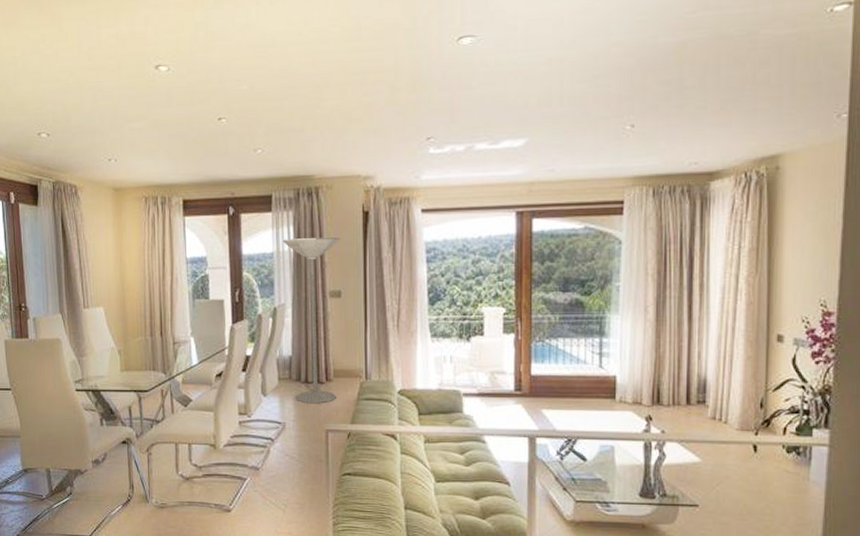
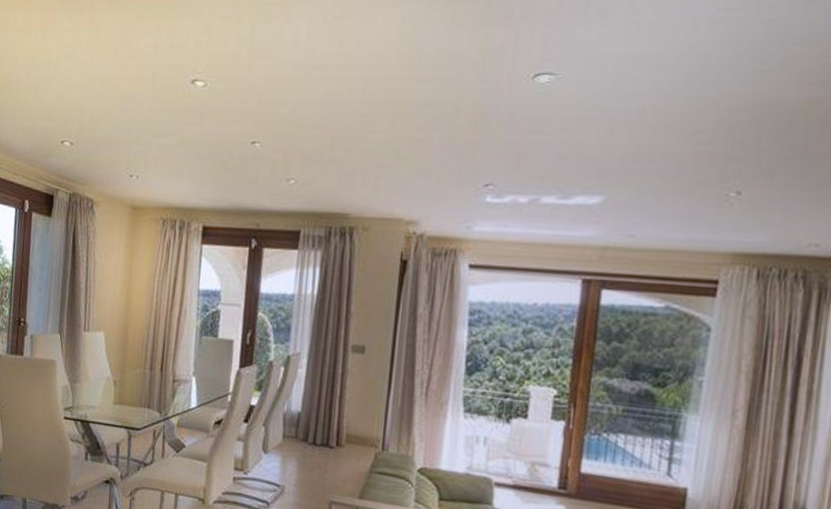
floor lamp: present [282,237,341,404] -> none [298,281,372,471]

